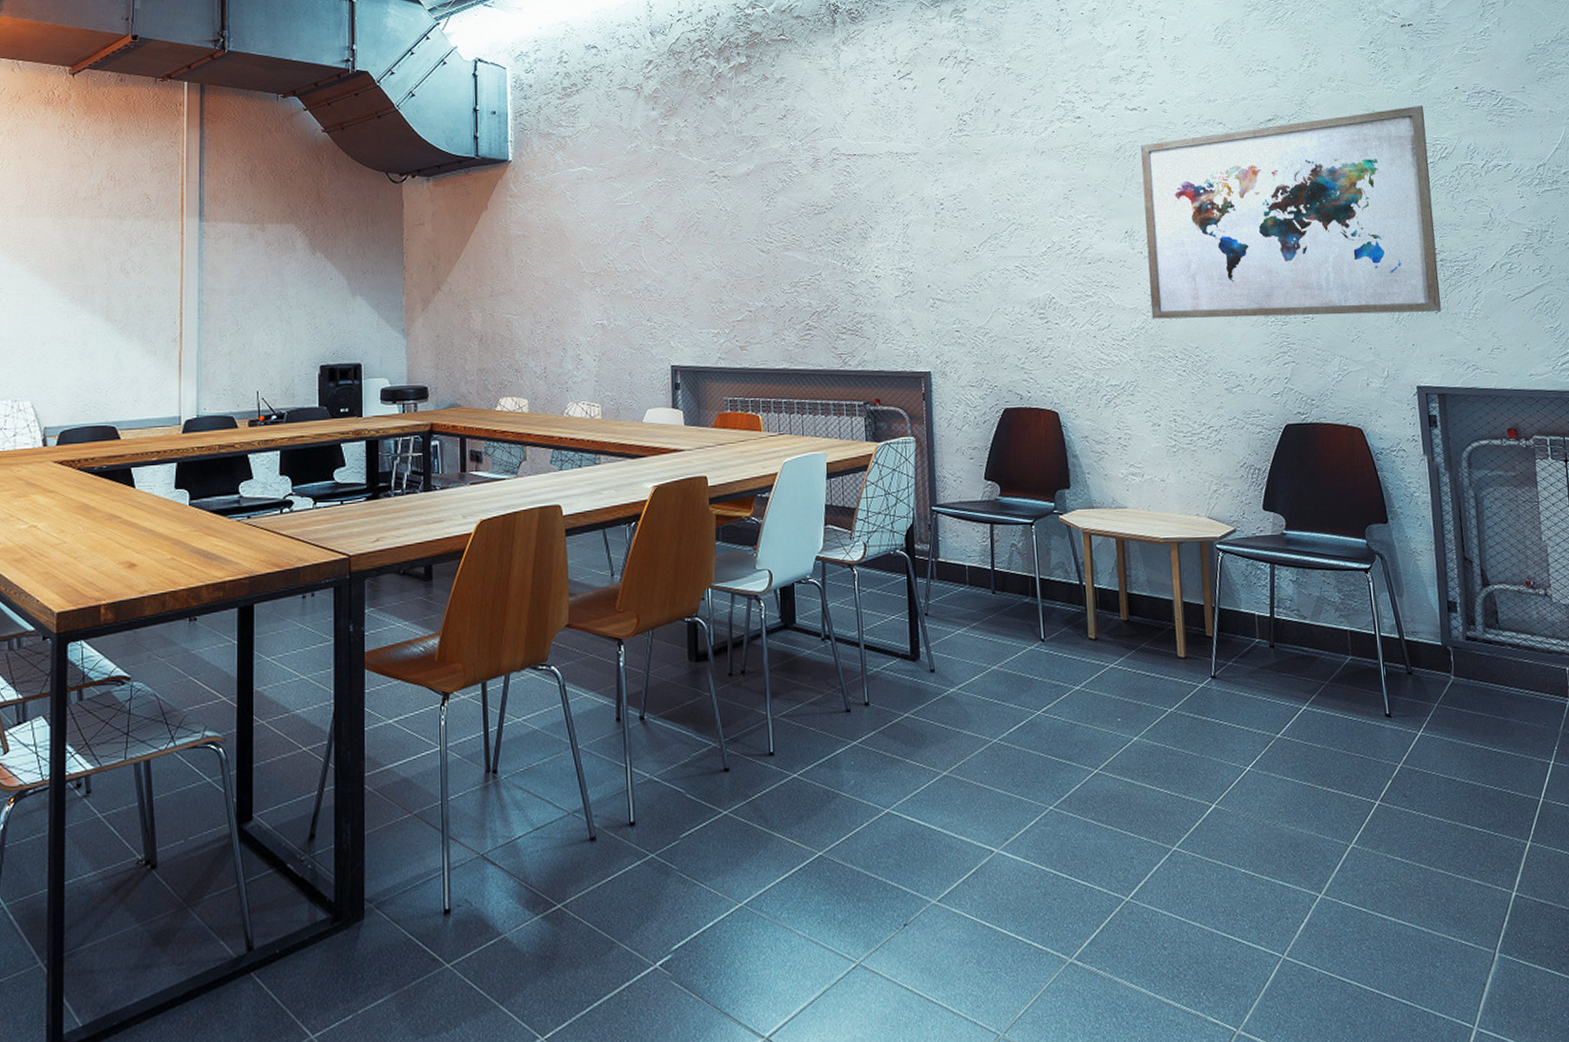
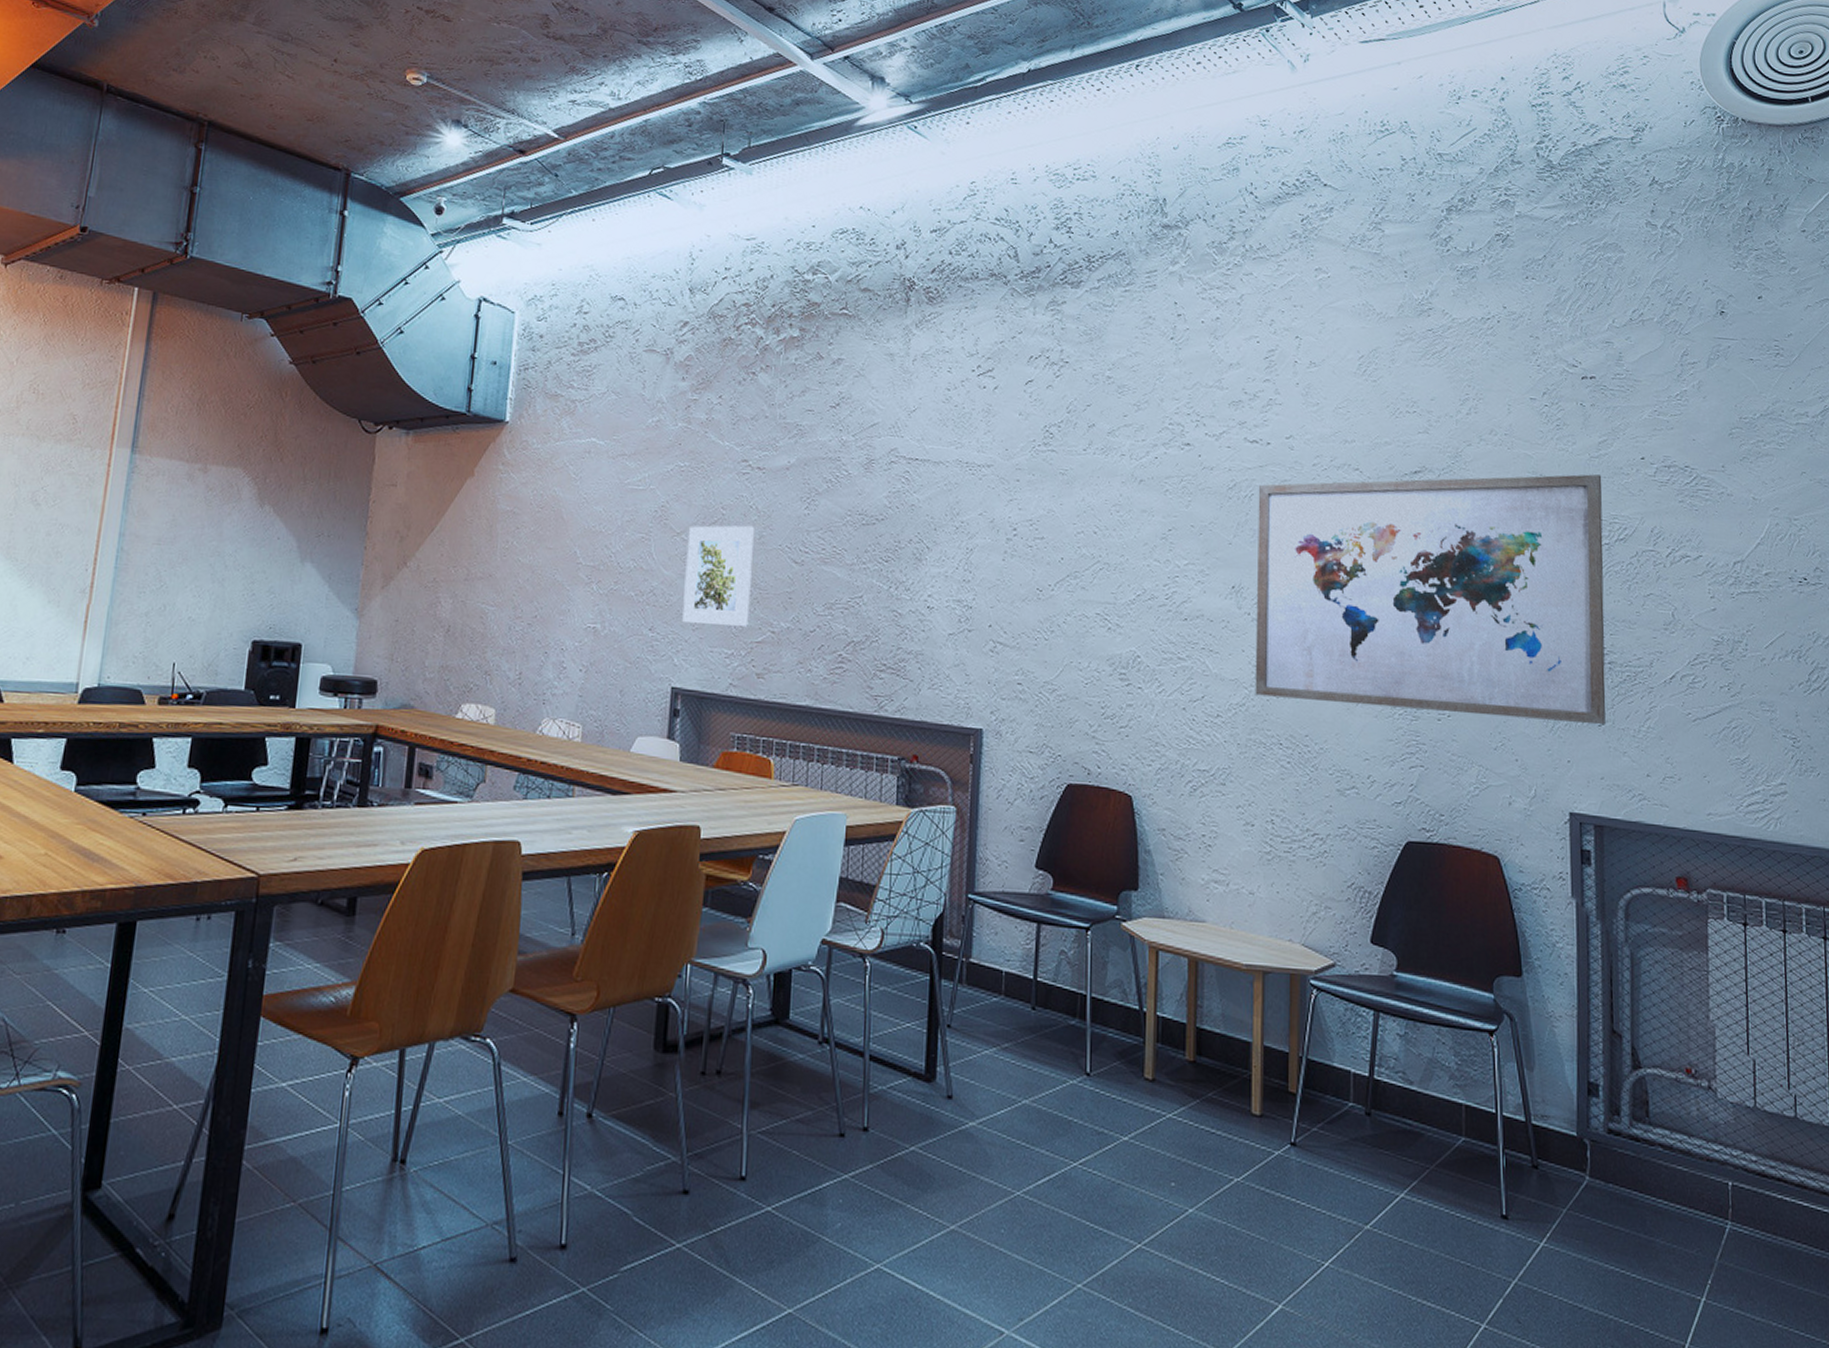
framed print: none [671,225,729,312] -> present [682,525,754,626]

